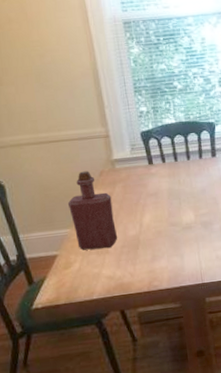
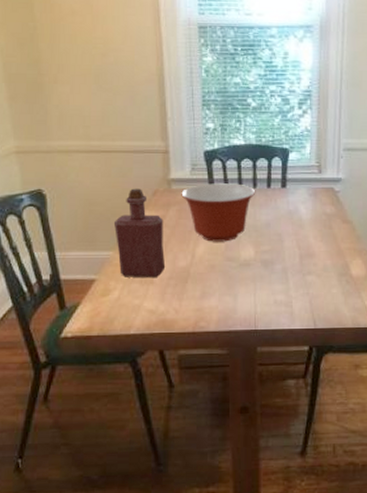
mixing bowl: none [124,157,190,211] -> present [181,183,256,242]

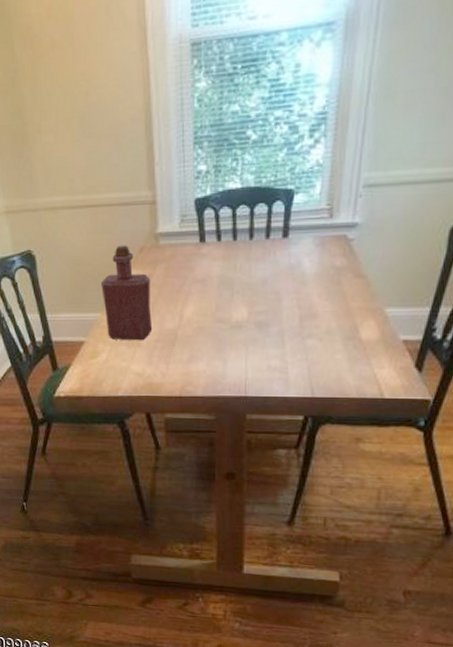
mixing bowl: present [181,183,256,242] -> none [169,235,252,302]

